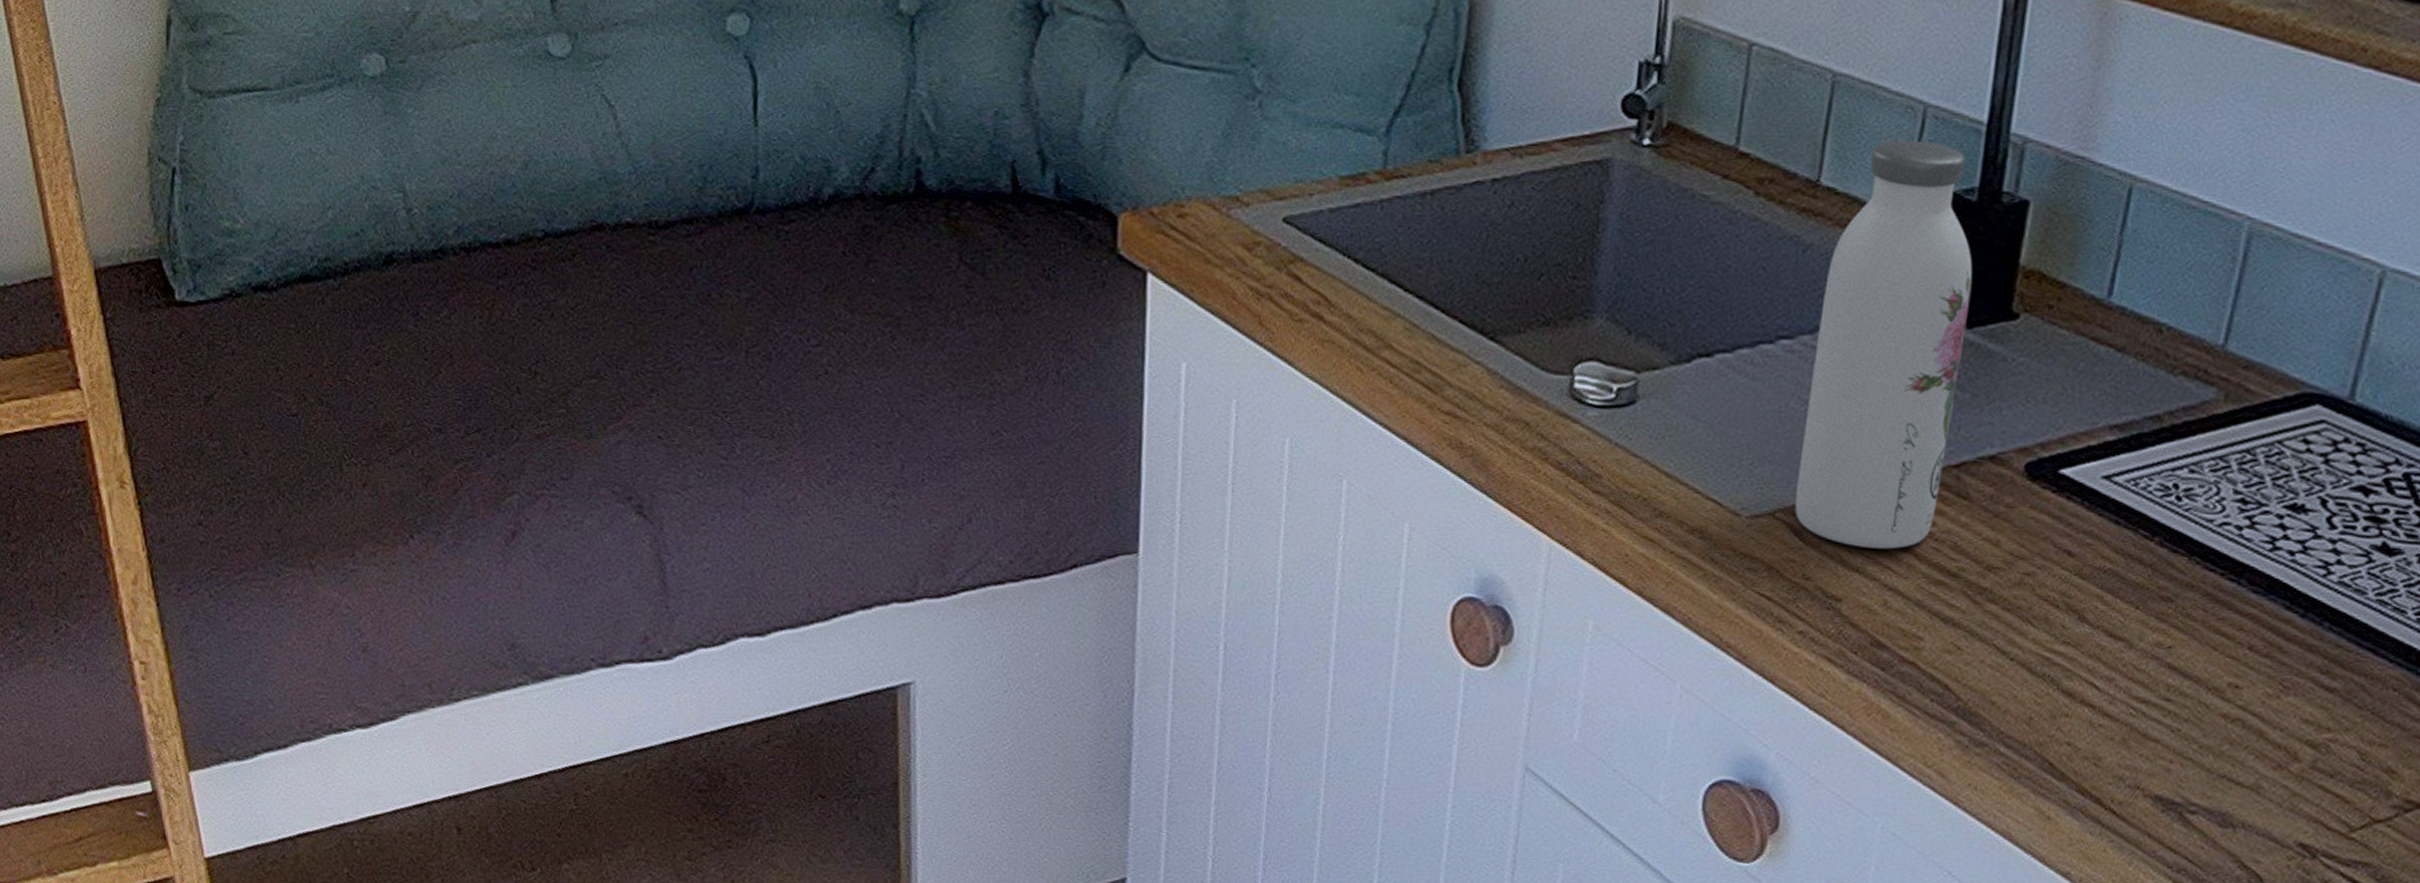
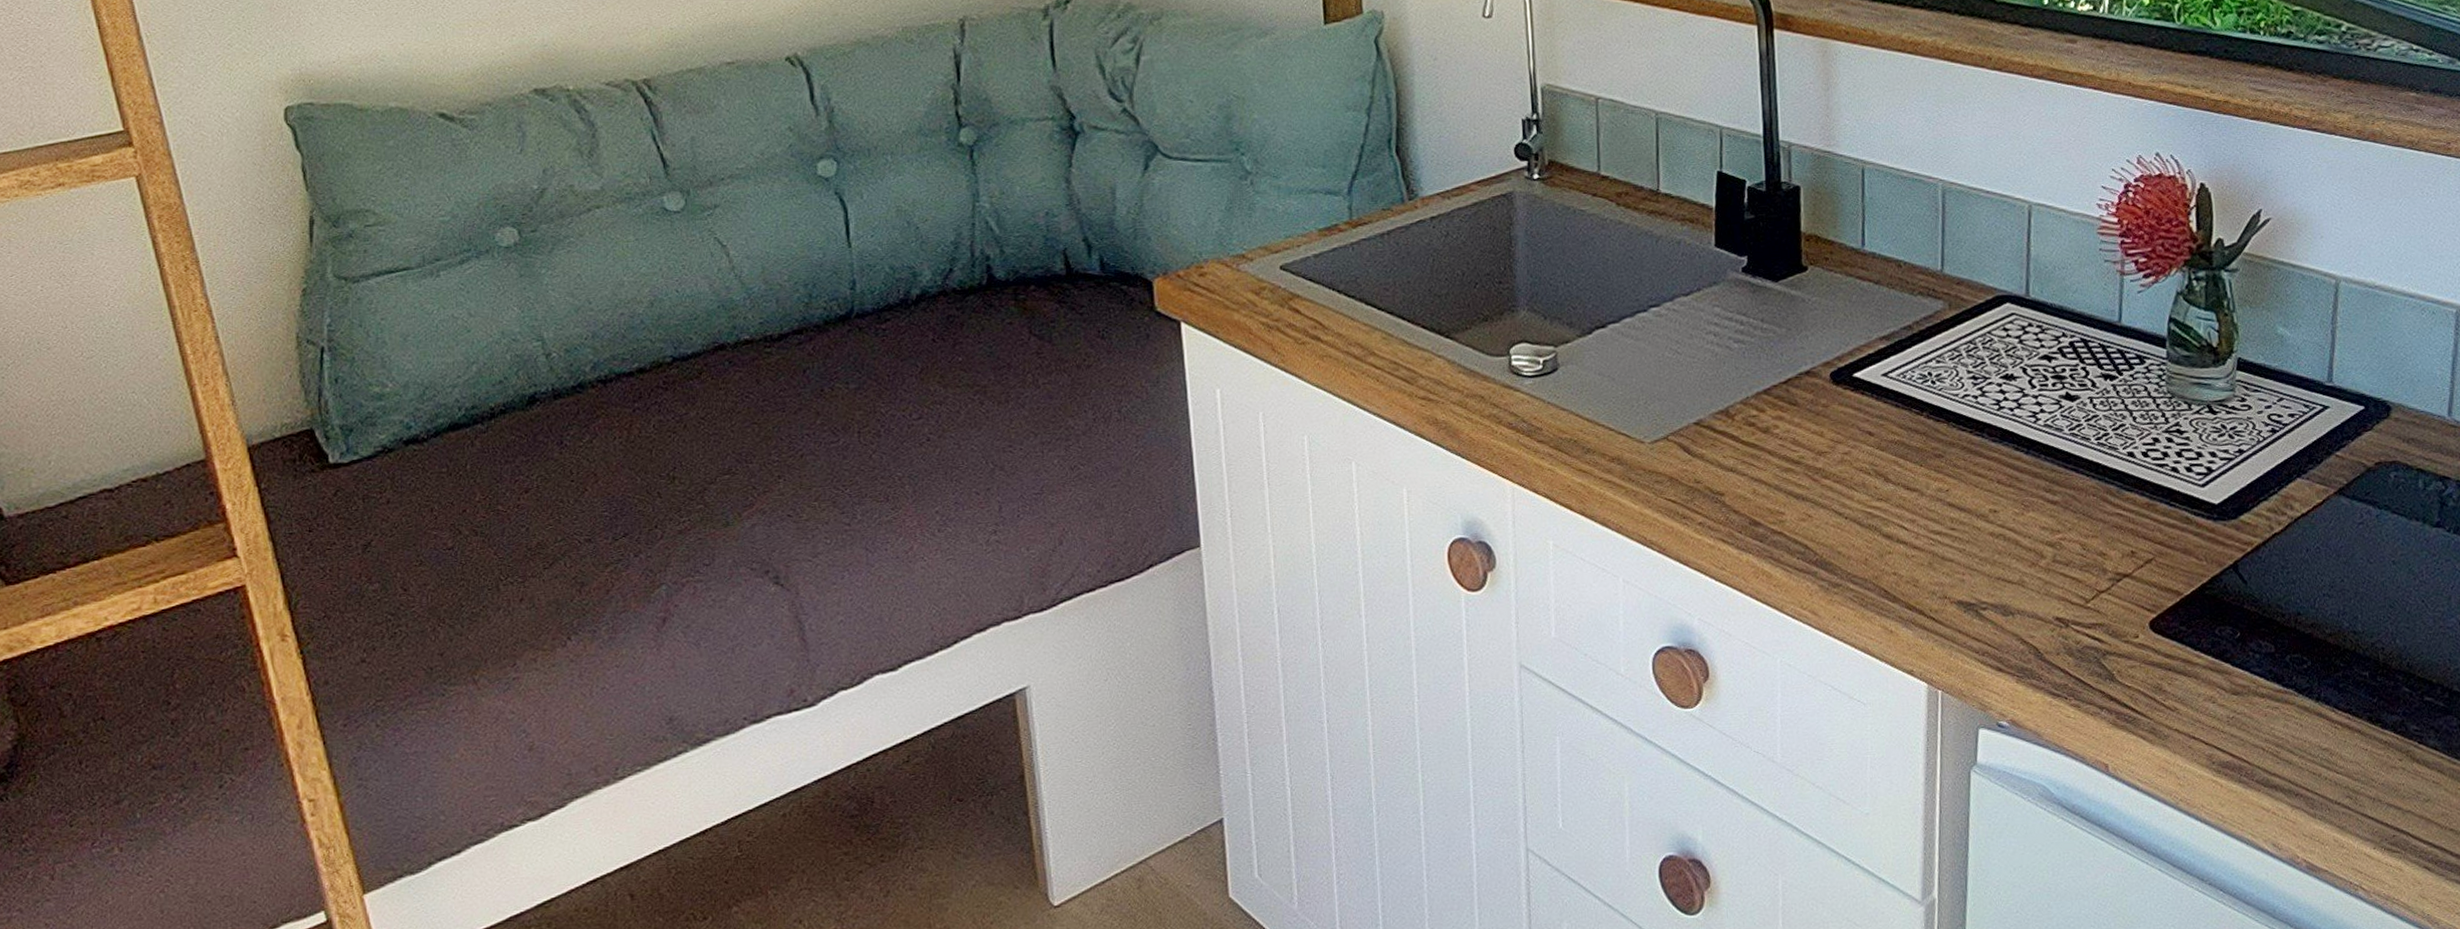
water bottle: present [1795,139,1973,550] -> none [1675,153,1777,453]

